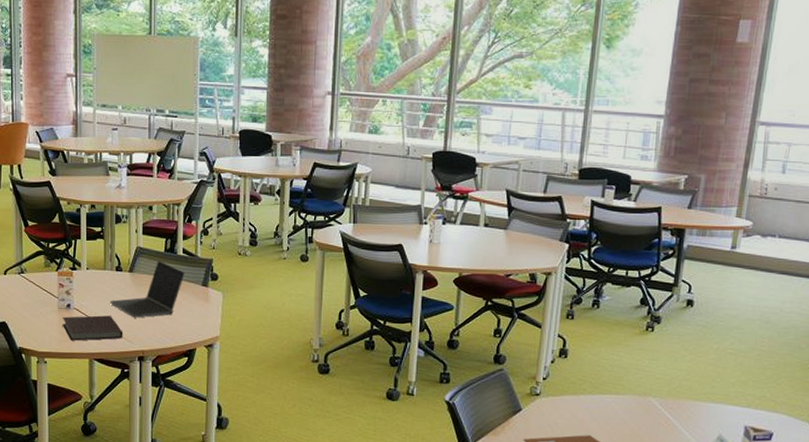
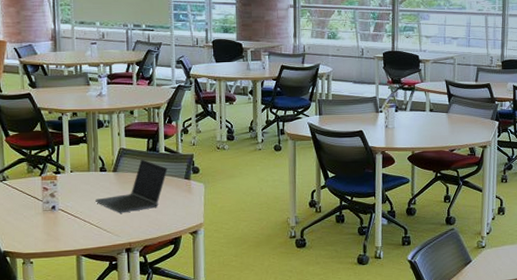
notebook: present [62,315,123,341] -> none [47,213,110,240]

